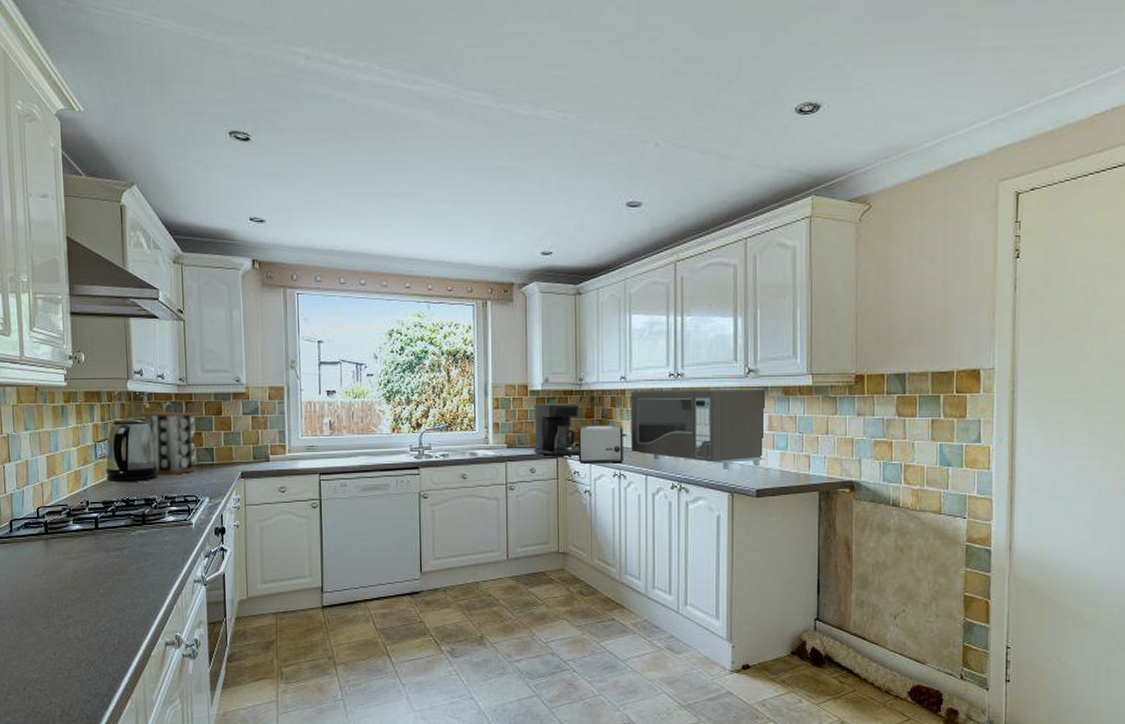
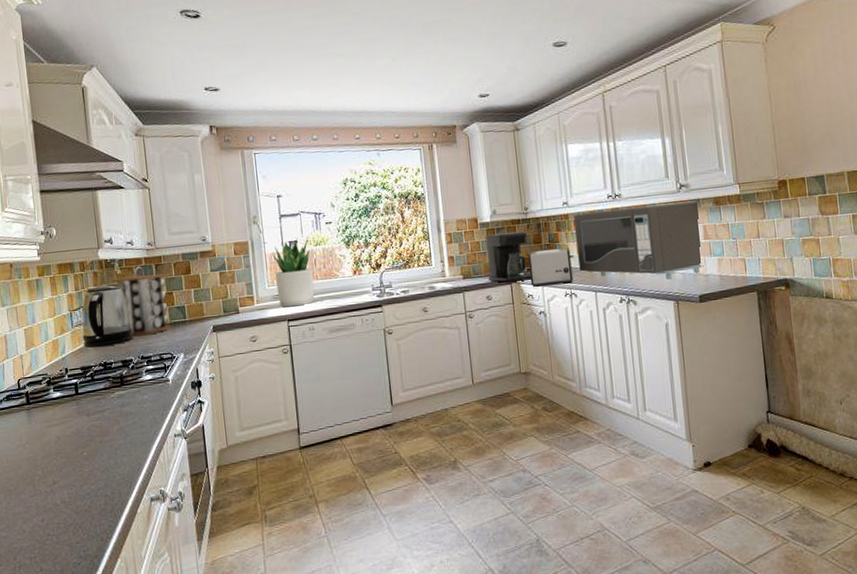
planter: none [309,387,350,460] -> present [273,237,315,307]

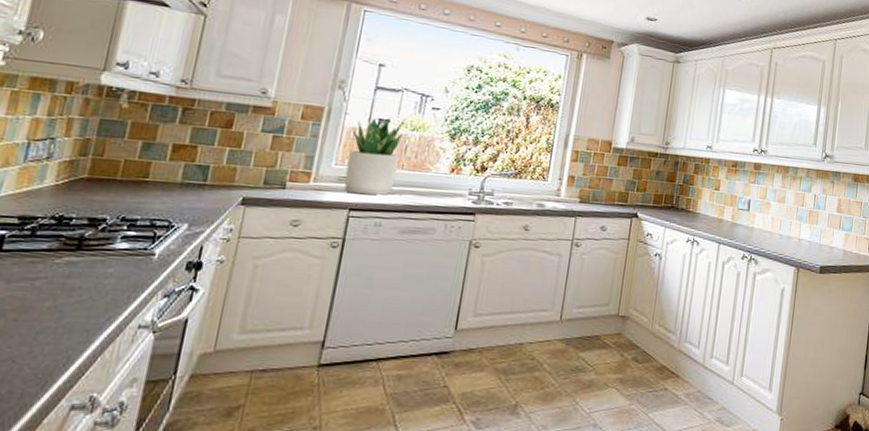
kettle: present [81,285,133,348] -> none [33,117,125,197]
spice rack: present [111,266,172,337] -> none [108,104,197,193]
coffee maker: present [485,231,531,284] -> none [608,162,662,218]
toaster: present [528,247,573,288] -> none [653,188,705,231]
microwave: present [574,200,704,280] -> none [708,161,839,245]

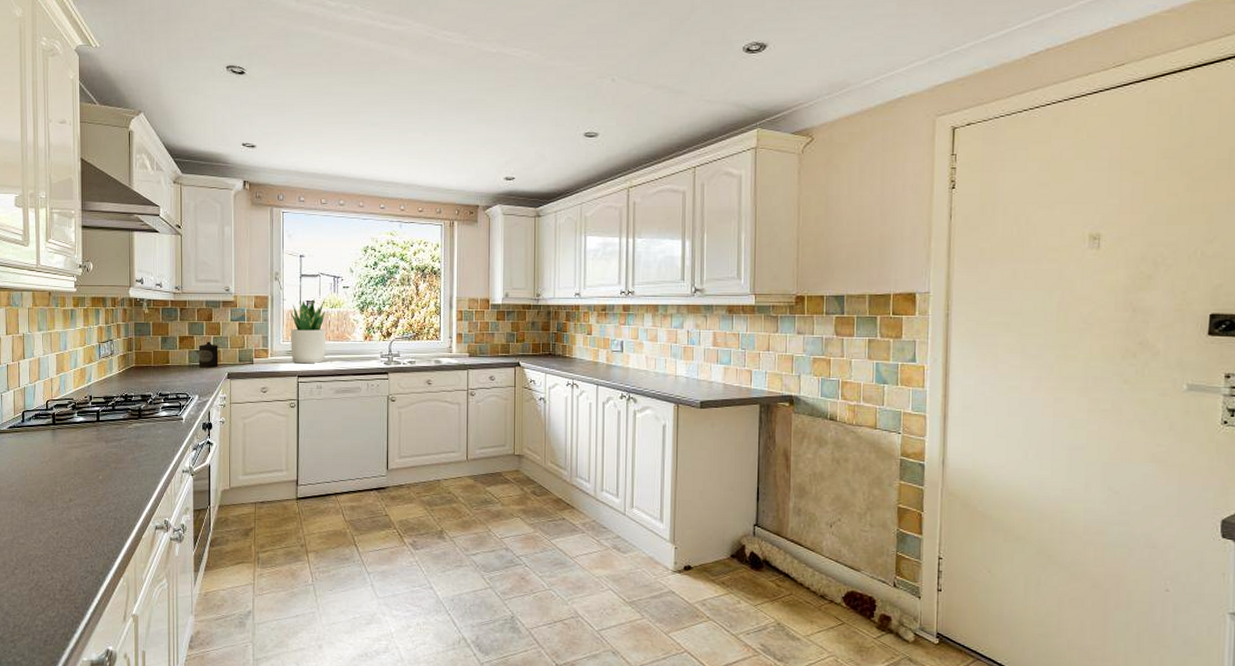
canister: none [197,154,235,190] -> present [198,341,218,368]

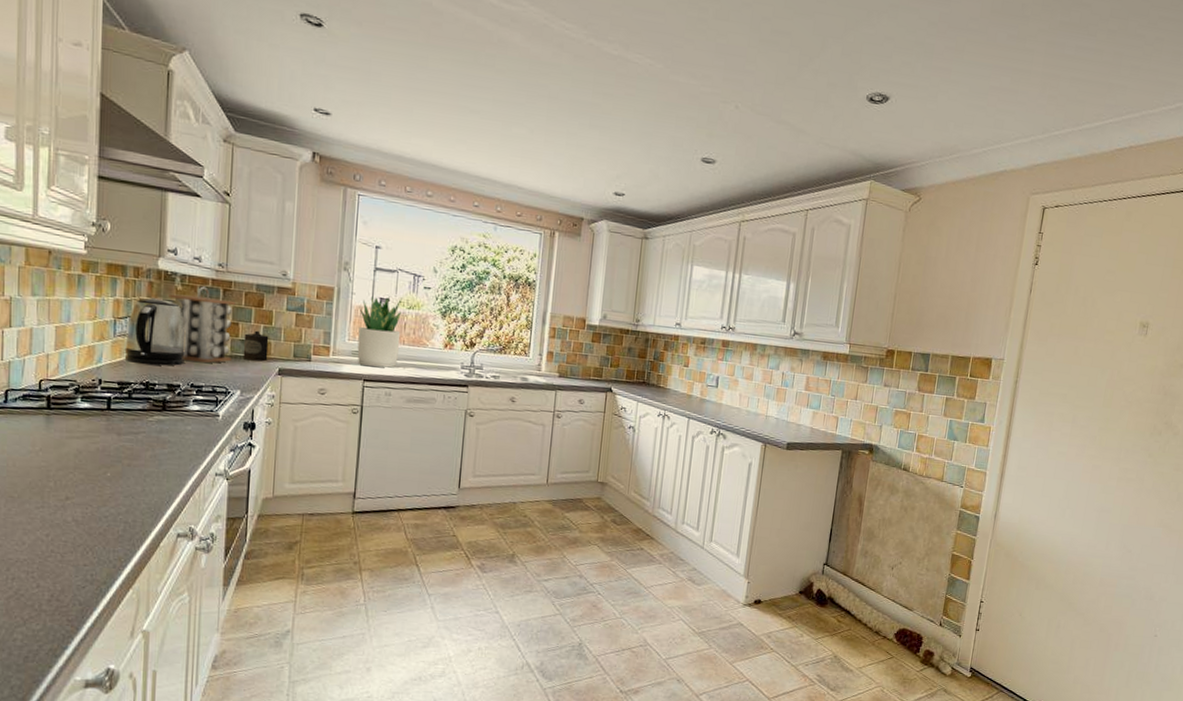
kettle: none [108,323,153,380] -> present [124,298,186,367]
spice rack: none [139,308,190,374] -> present [169,286,236,363]

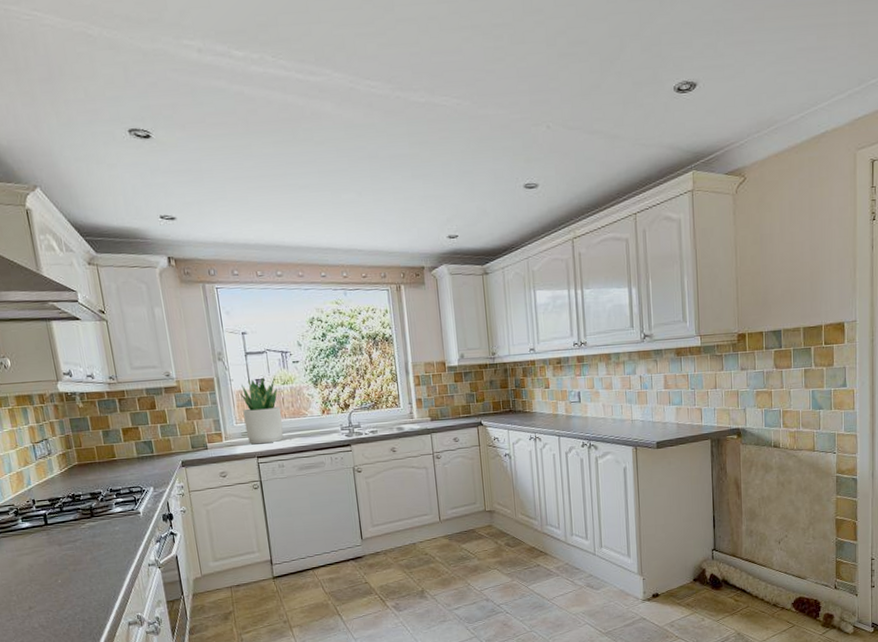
kettle: present [124,298,186,367] -> none [45,418,100,481]
spice rack: present [169,286,236,363] -> none [73,400,139,470]
canister: present [243,330,269,362] -> none [145,430,170,459]

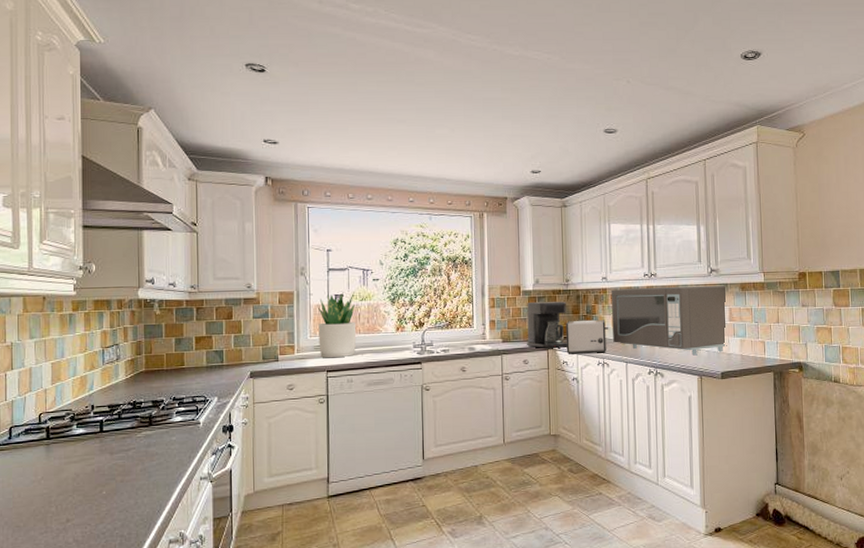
coffee maker: none [453,376,498,426] -> present [527,301,567,349]
toaster: none [494,392,538,431] -> present [565,319,608,356]
microwave: none [540,351,662,426] -> present [611,285,727,356]

